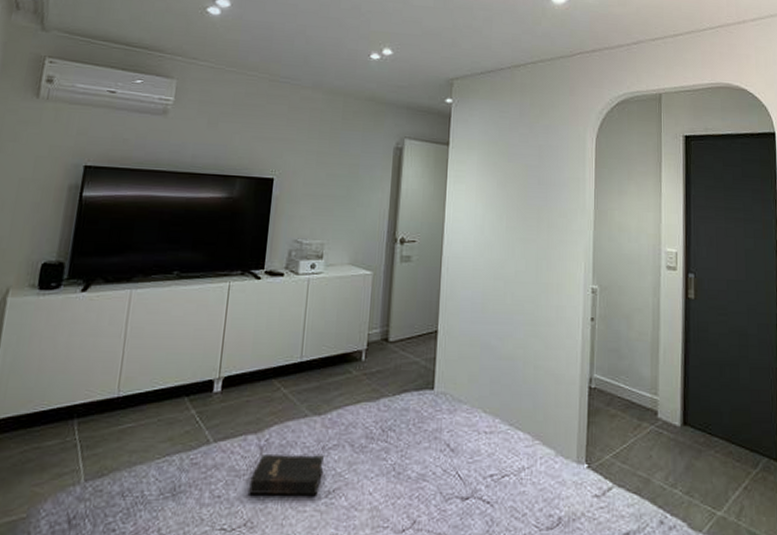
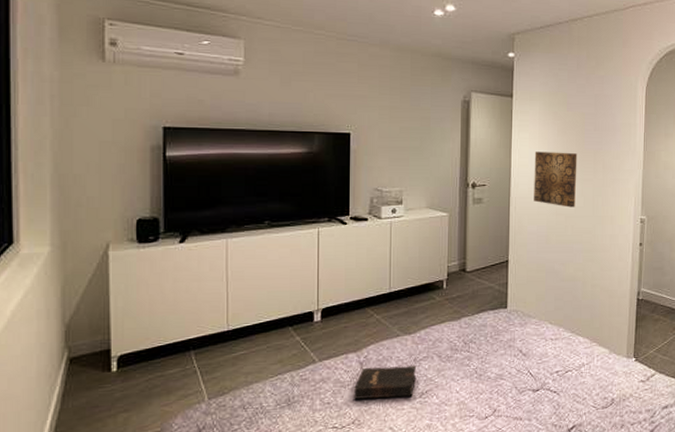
wall art: none [469,205,519,272] -> present [534,151,578,208]

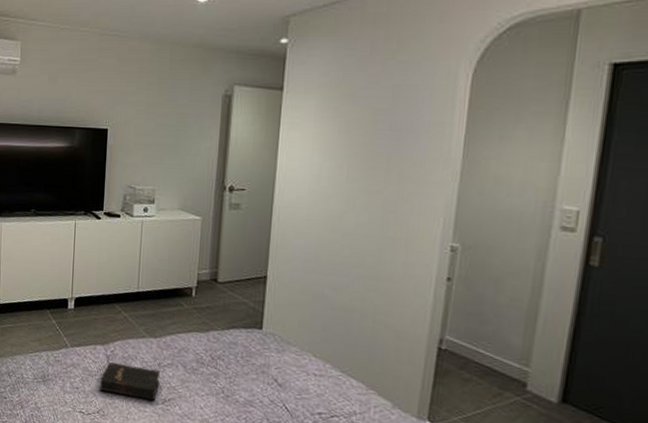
wall art: present [534,151,578,208] -> none [302,154,364,224]

